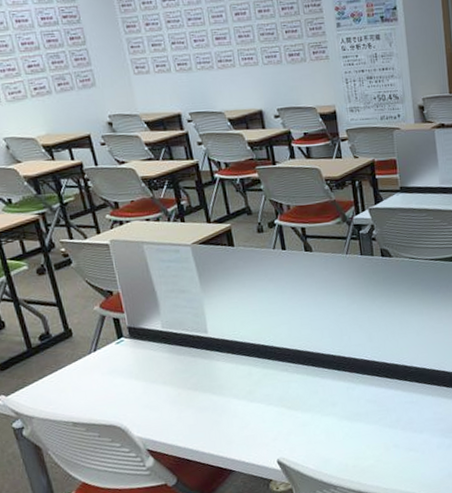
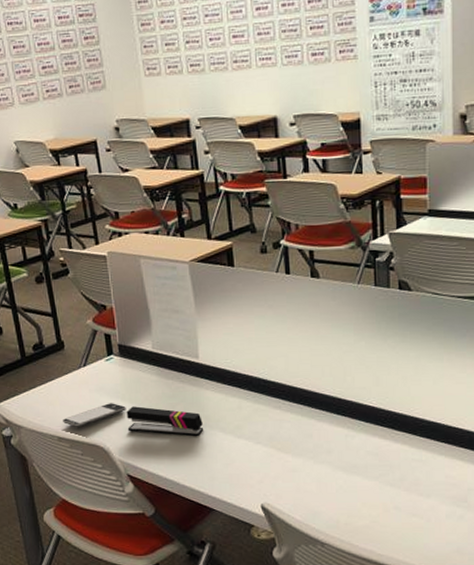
smartphone: none [76,383,141,411] -> present [63,403,126,427]
stapler: none [141,383,218,409] -> present [126,406,204,437]

